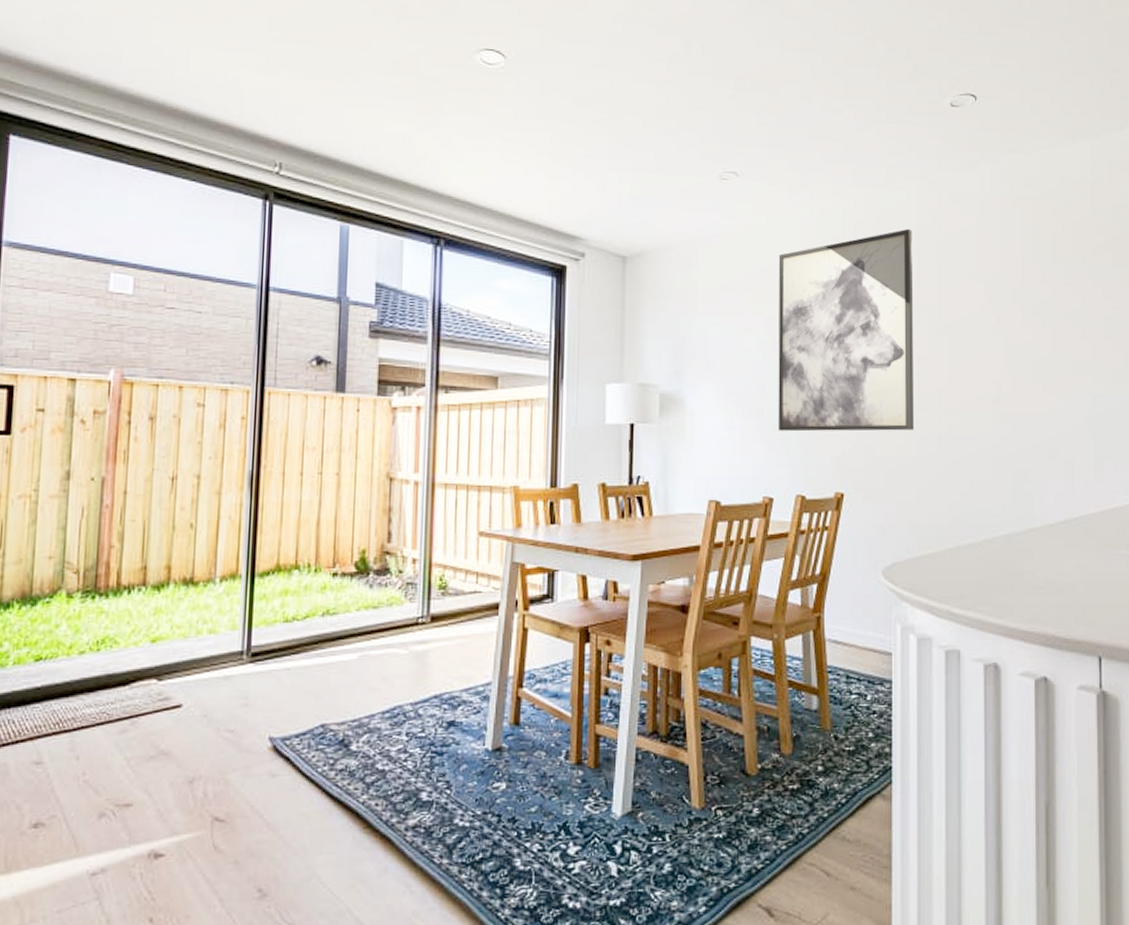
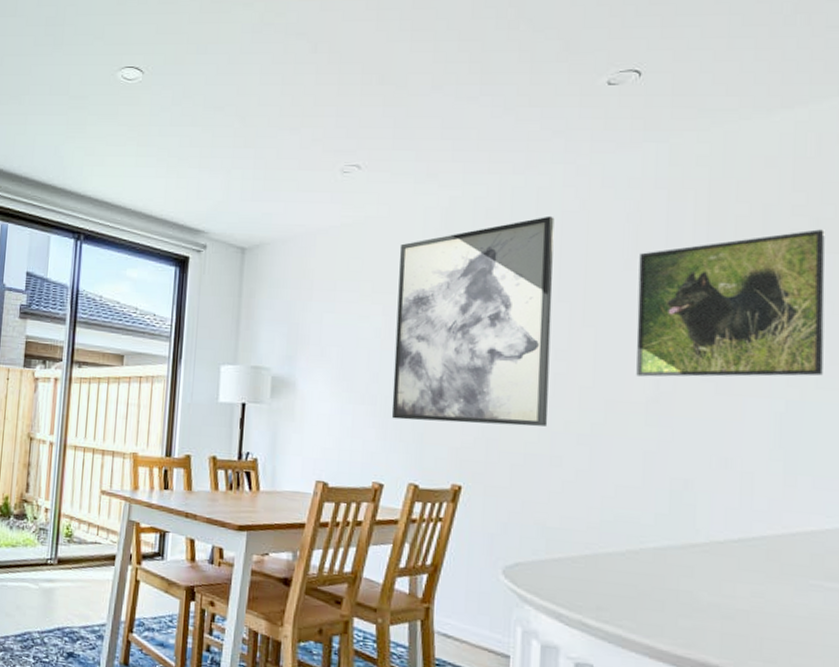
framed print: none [982,245,1118,379] -> present [636,229,825,377]

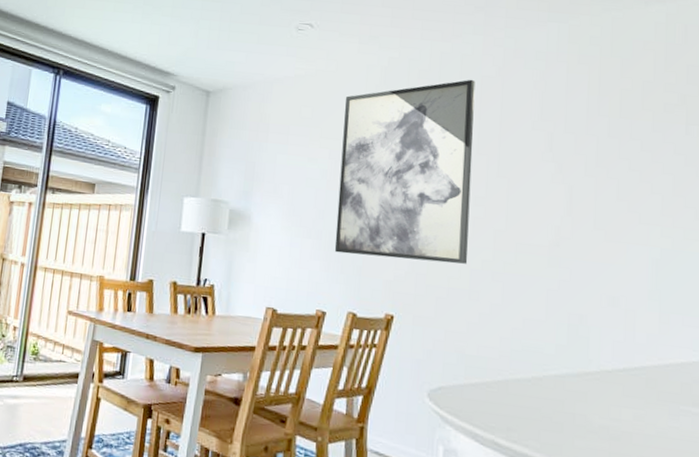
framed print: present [636,229,825,377] -> none [541,104,691,229]

